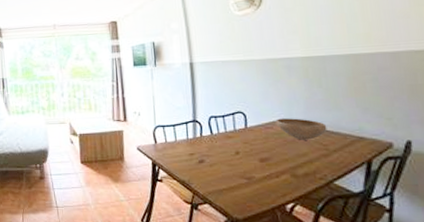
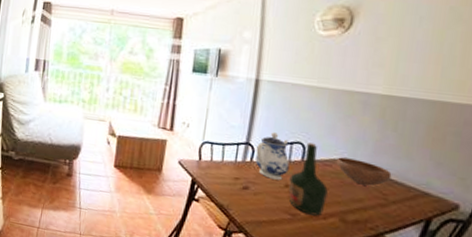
teapot: none [203,107,236,149] -> present [255,132,290,181]
bottle: none [238,110,275,176] -> present [289,143,328,216]

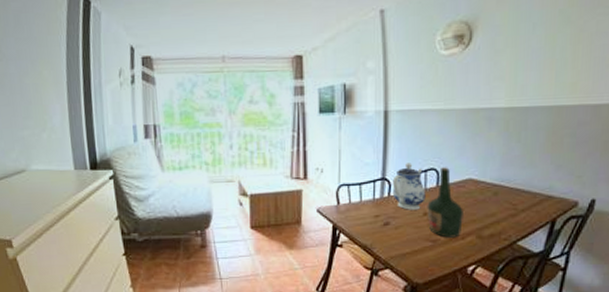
bowl: present [336,157,392,186] -> none [469,176,519,200]

